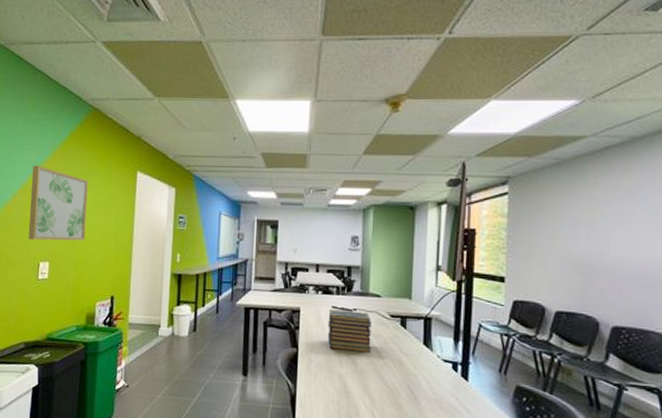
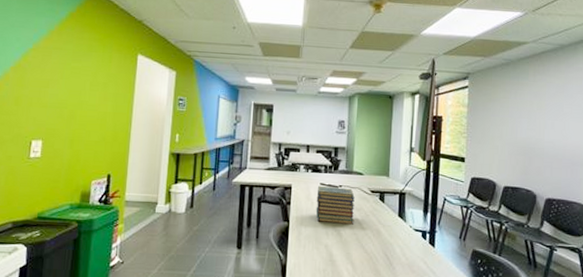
wall art: present [28,165,88,241] -> none [19,43,87,120]

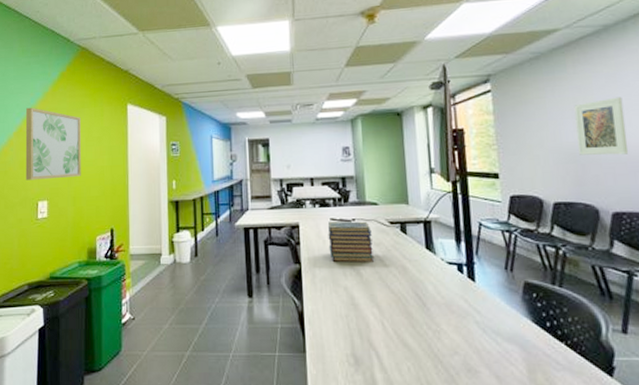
wall art: none [19,43,87,120] -> present [25,107,81,180]
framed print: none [528,105,566,153] -> present [574,96,629,156]

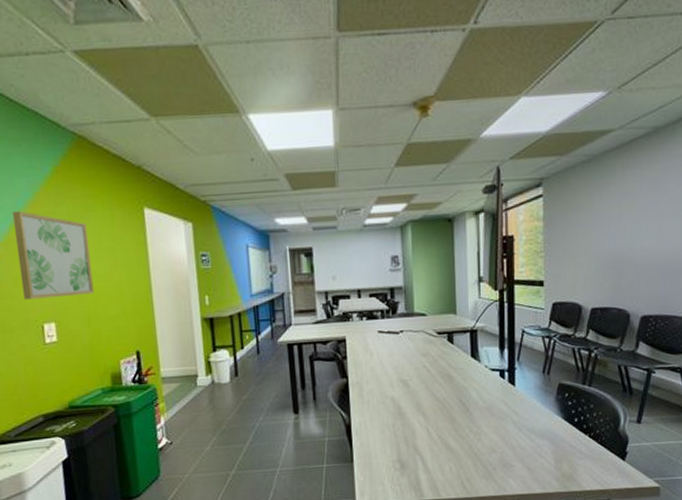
book stack: present [327,221,375,263] -> none [375,332,422,374]
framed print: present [574,96,629,156] -> none [619,203,663,262]

